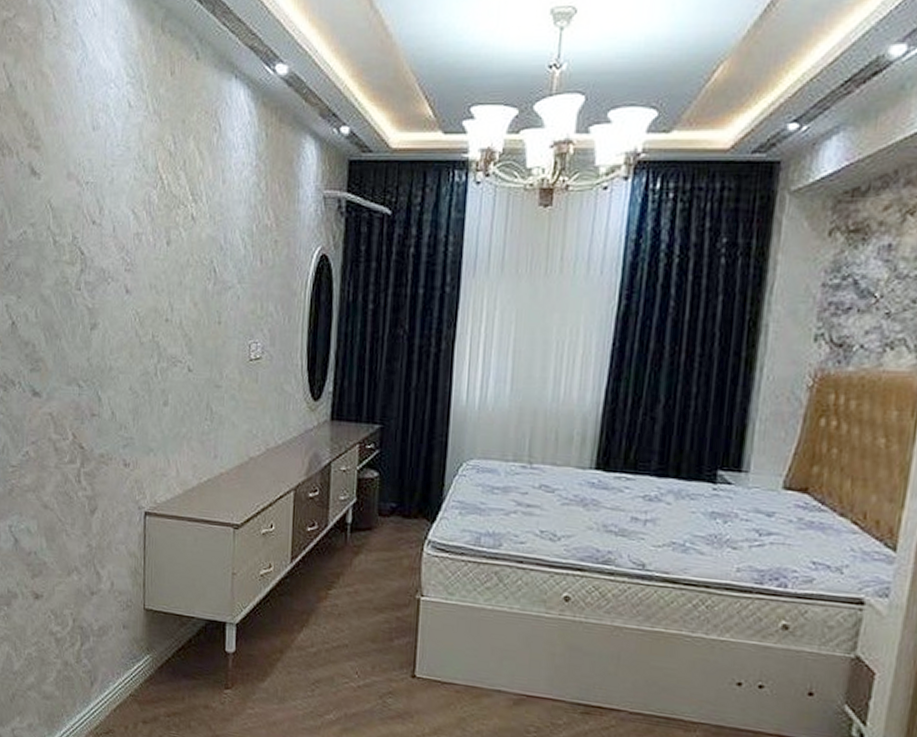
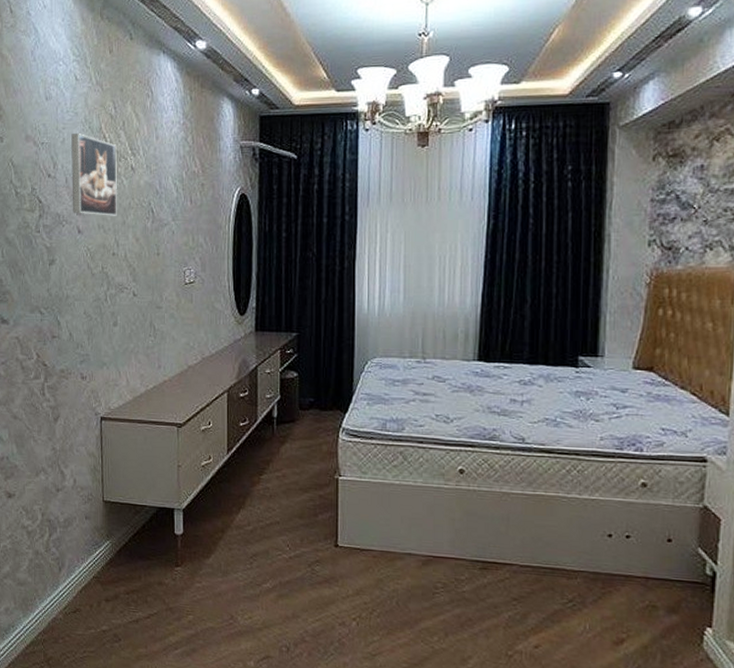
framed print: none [120,173,175,275] -> present [71,133,118,216]

